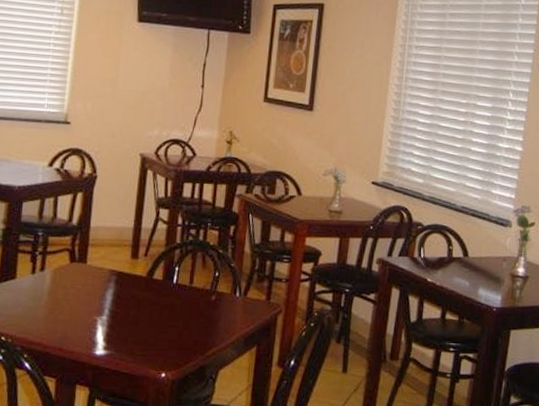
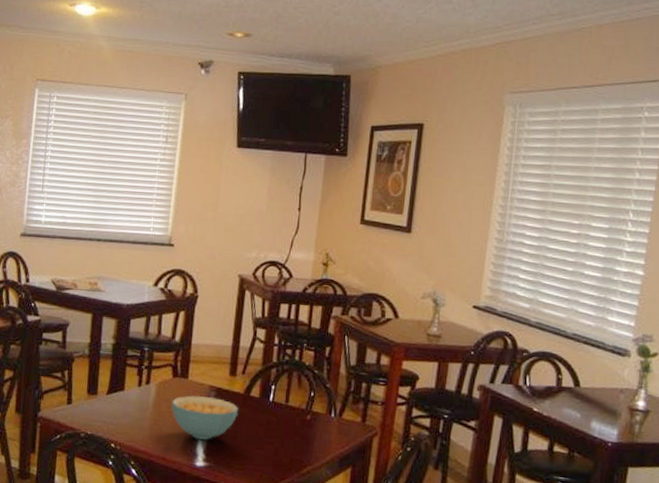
cereal bowl: none [69,280,141,327] -> present [171,395,239,440]

